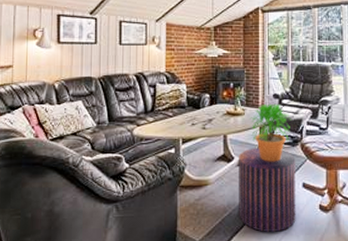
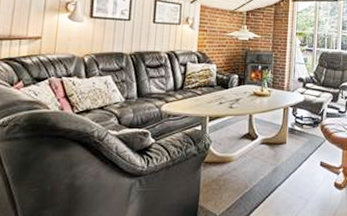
stool: present [239,148,296,232] -> none [259,128,315,207]
potted plant: present [250,103,291,162] -> none [275,86,314,141]

